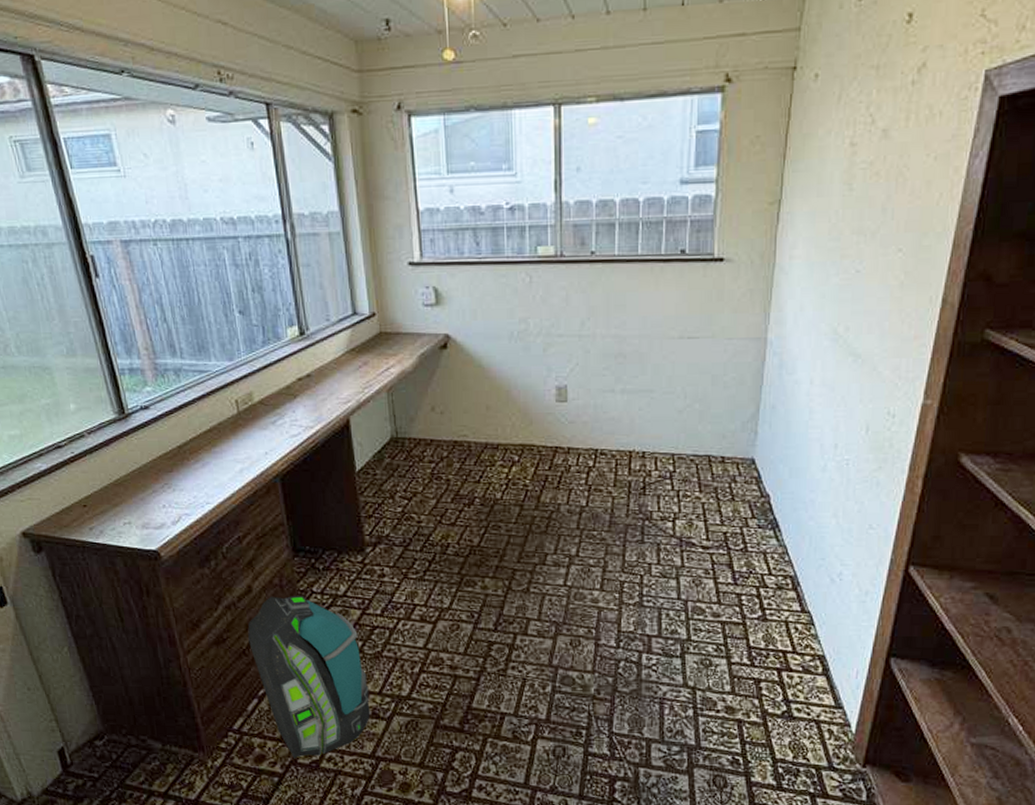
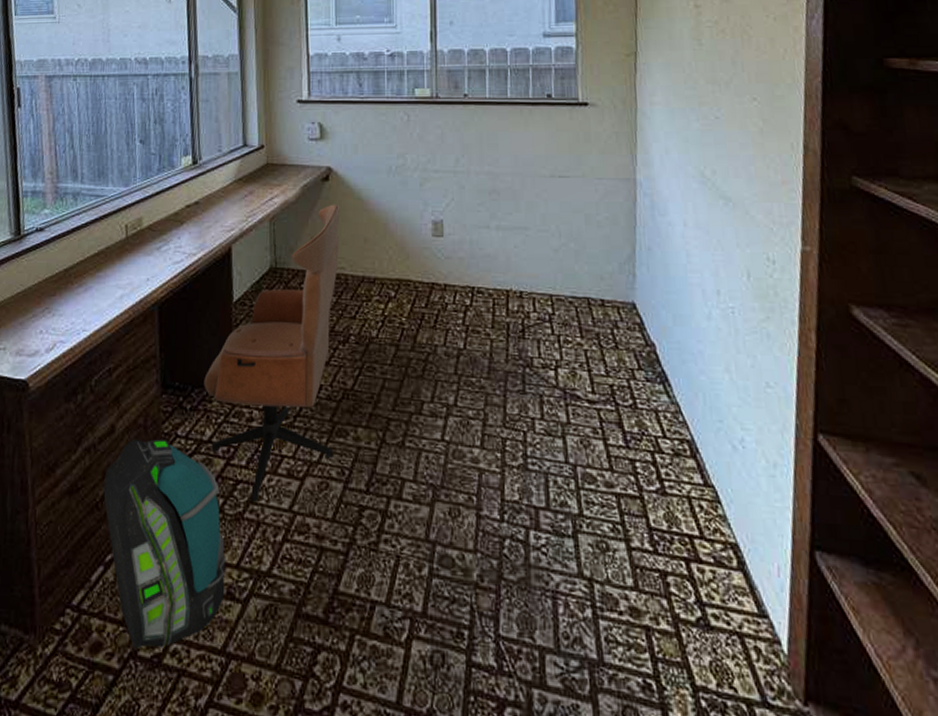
office chair: none [334,372,463,643] -> present [204,204,340,503]

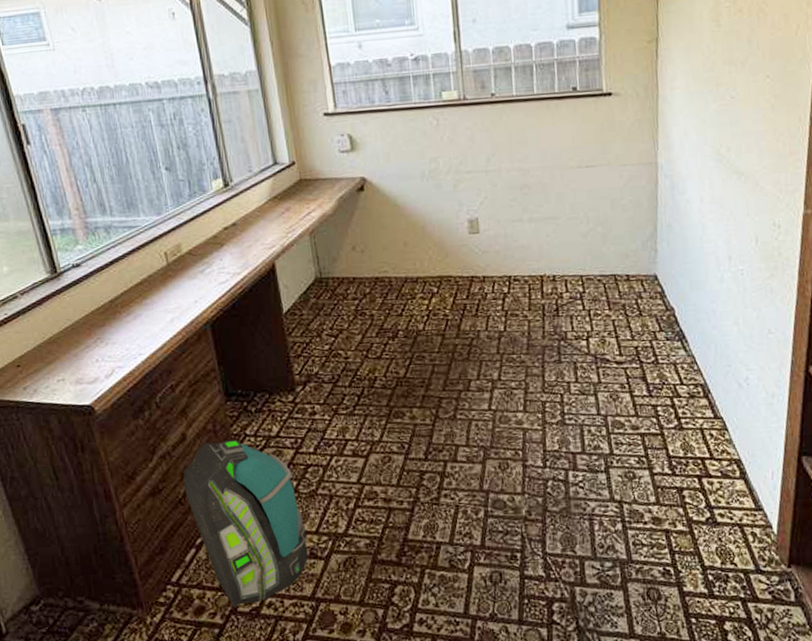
office chair: present [204,204,340,503] -> none [264,212,393,481]

